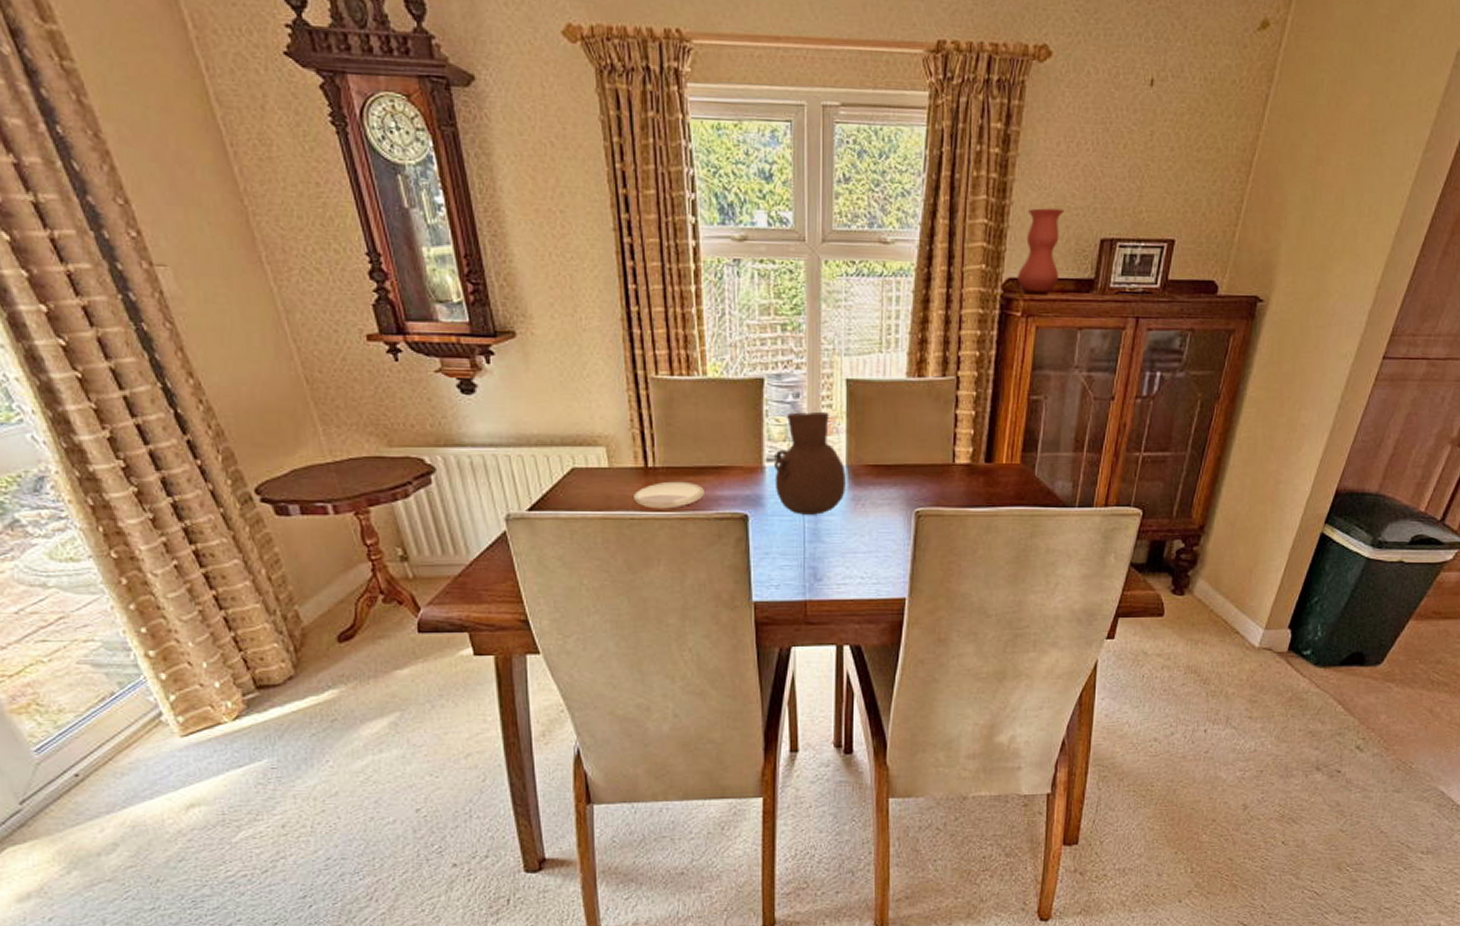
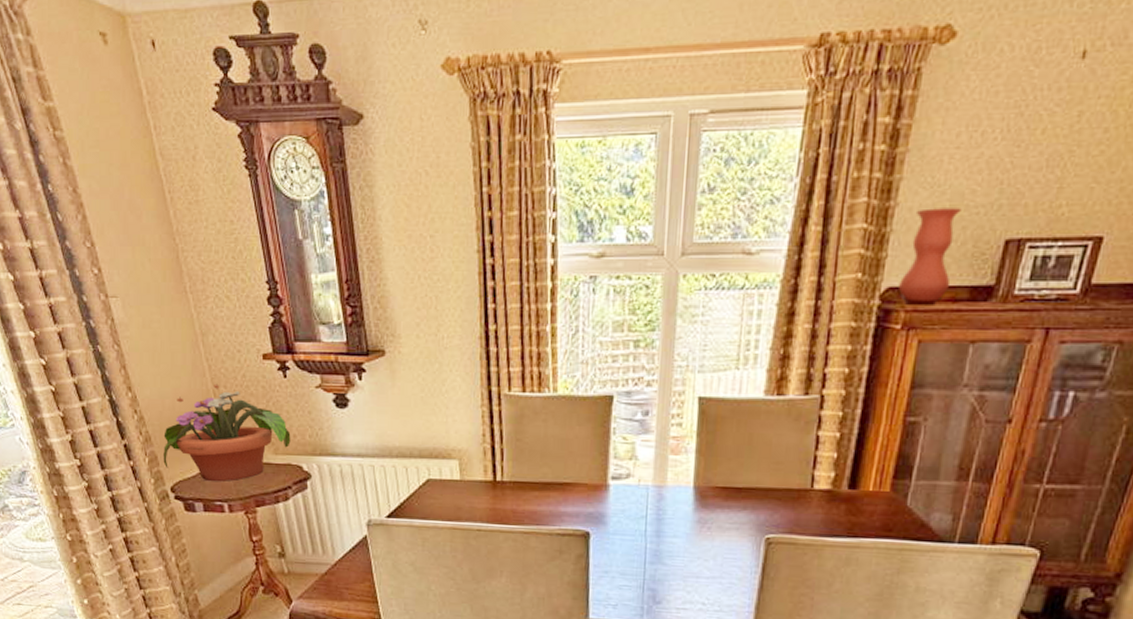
potted flower: none [241,368,408,479] -> present [163,383,291,481]
plate: present [634,481,704,509] -> none [482,495,548,523]
vase: present [775,411,846,515] -> none [618,430,693,536]

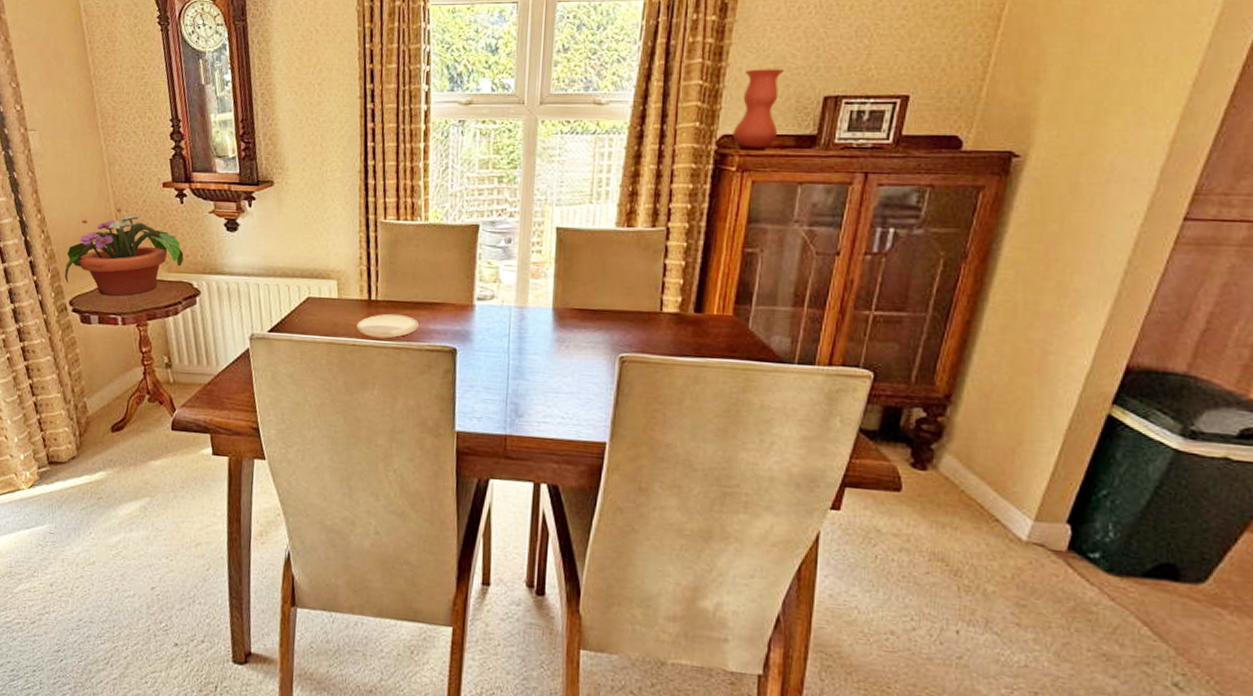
plate: none [482,495,548,523] -> present [357,313,419,339]

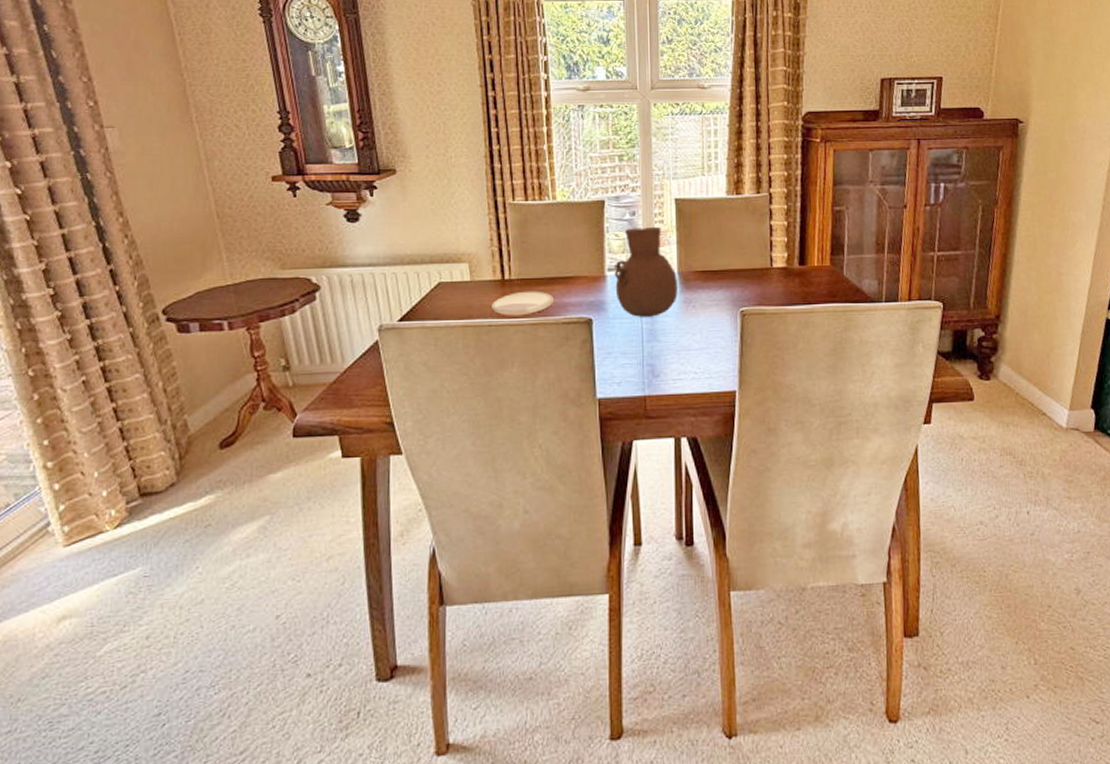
potted flower: present [64,208,184,296] -> none [155,205,299,300]
vase: none [483,256,552,353] -> present [615,226,678,317]
vase: present [733,69,784,152] -> none [814,57,850,125]

